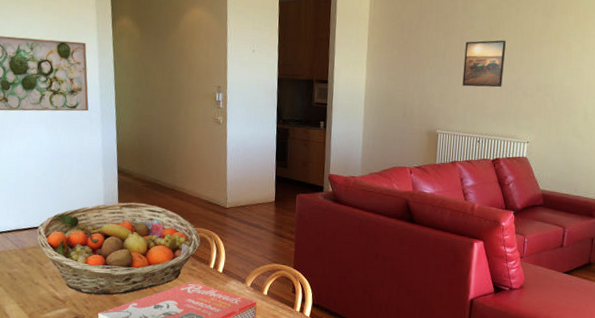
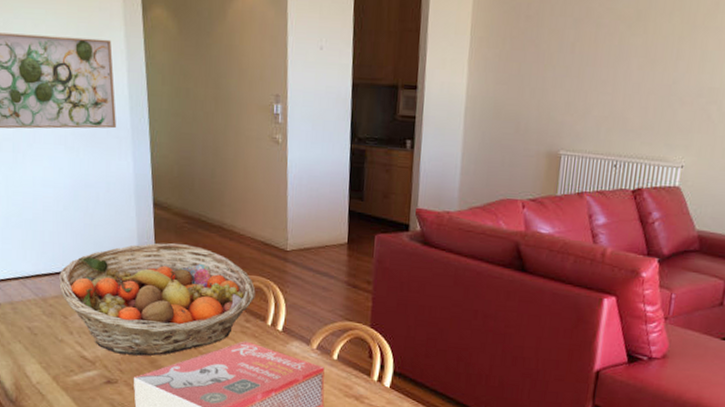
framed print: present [462,40,506,88] -> none [595,27,659,93]

